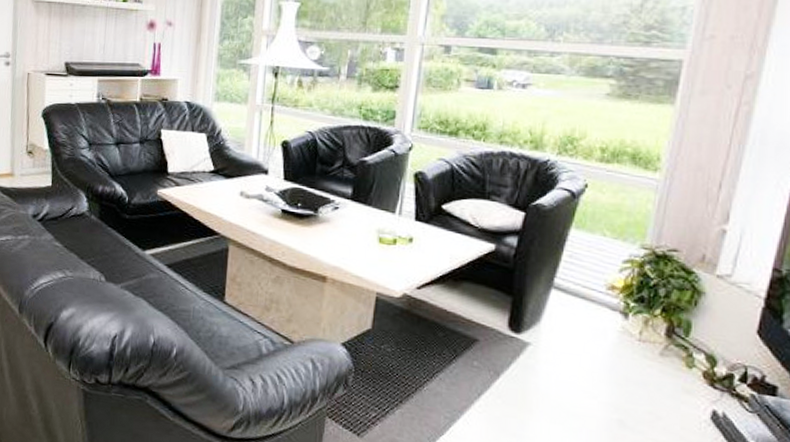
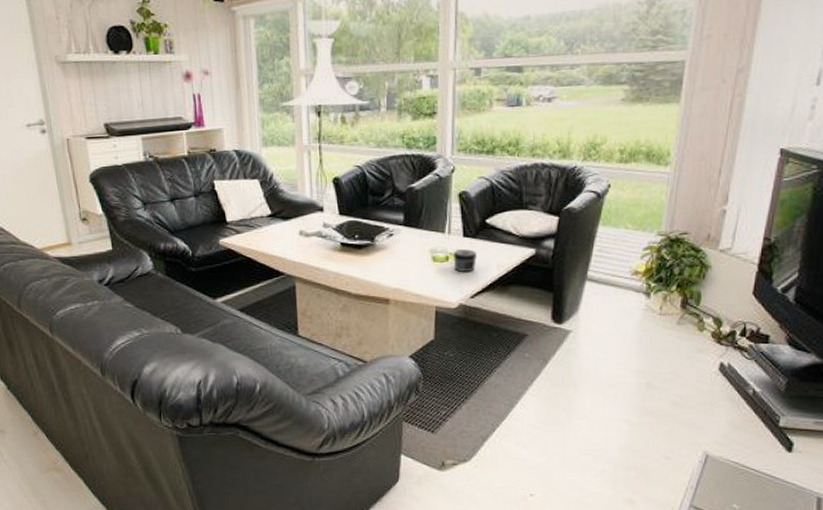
jar: none [401,233,428,260] -> present [453,249,477,273]

